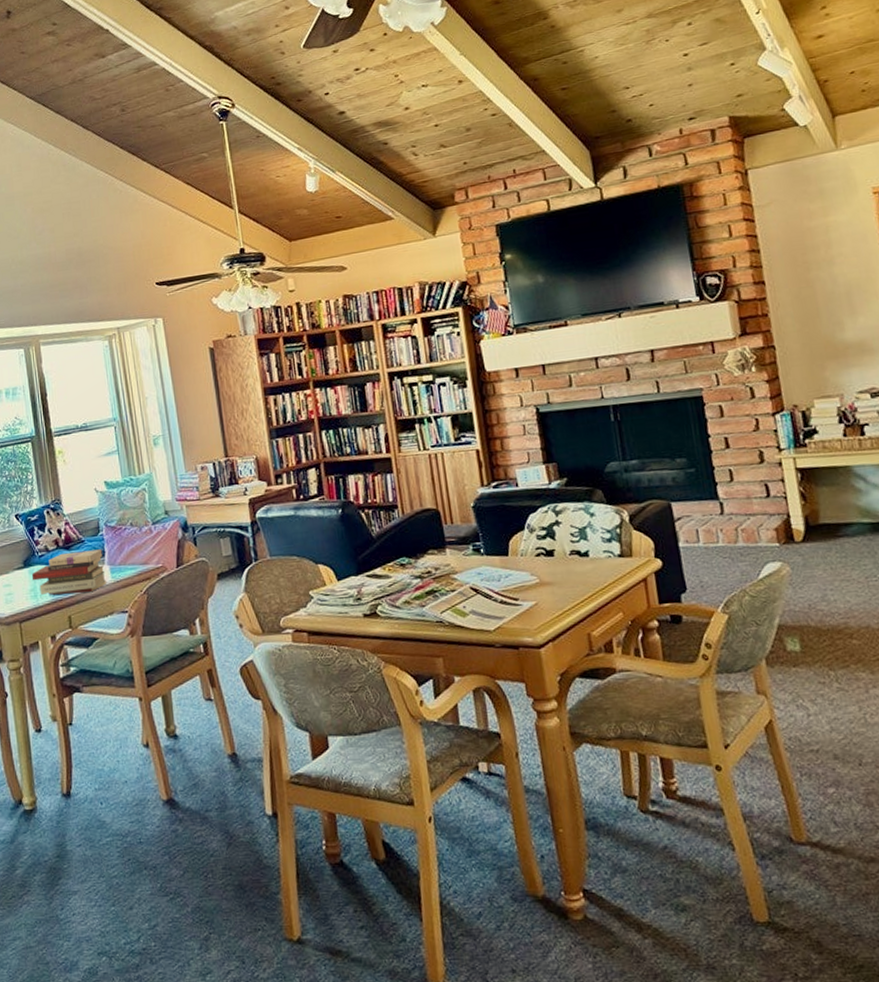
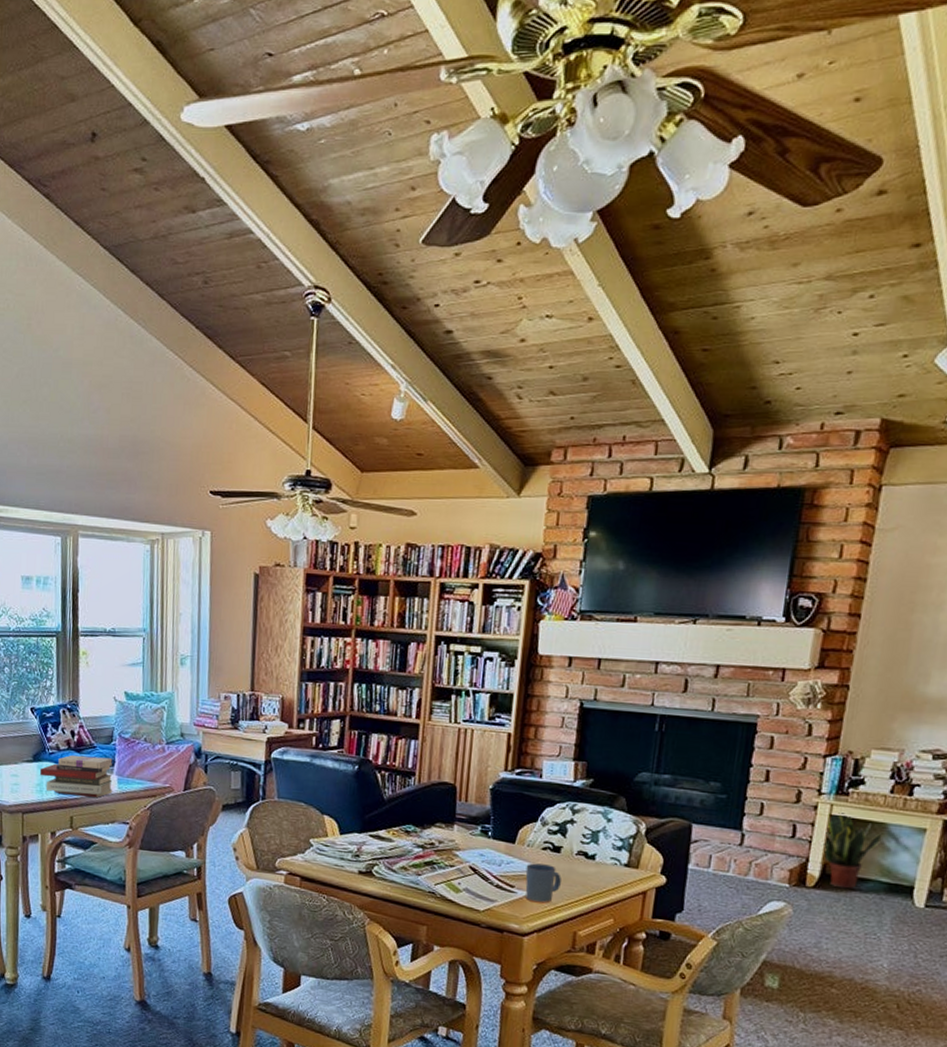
mug: none [524,570,563,612] -> present [525,863,562,904]
potted plant: none [794,464,851,537] -> present [824,812,883,888]

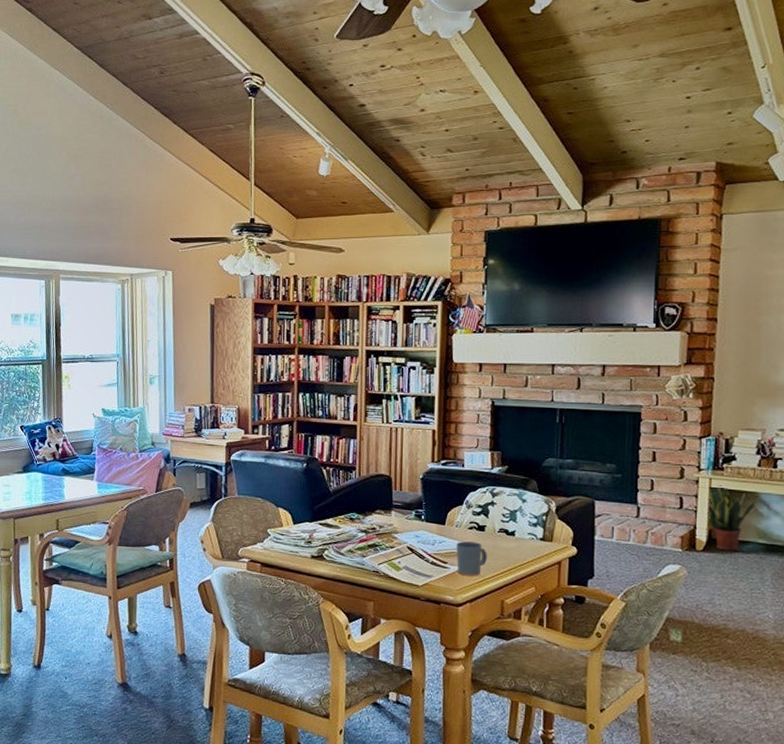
books: present [39,754,113,797] -> none [29,465,94,501]

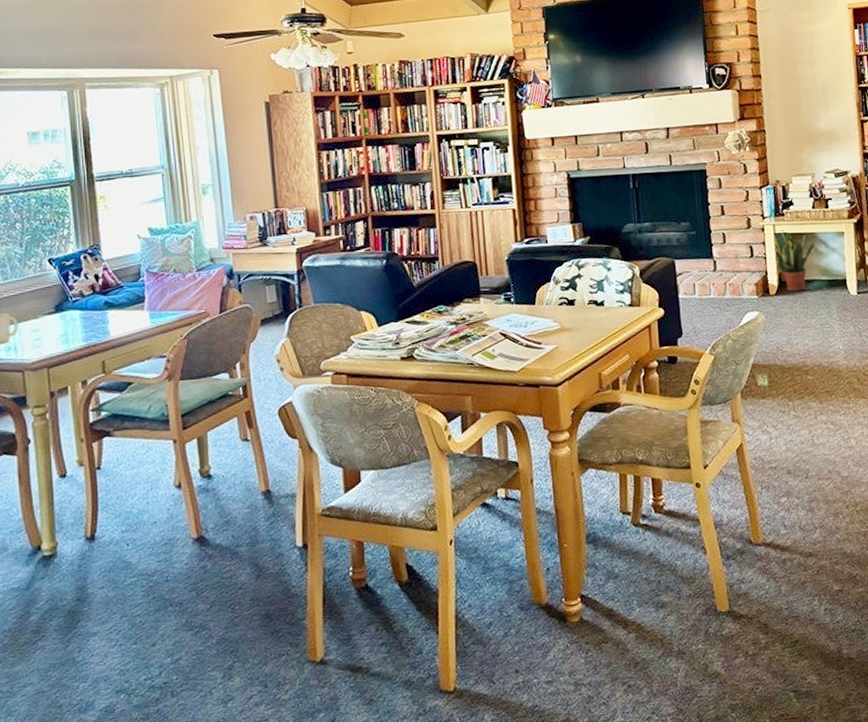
mug: present [456,541,487,576] -> none [548,317,580,354]

